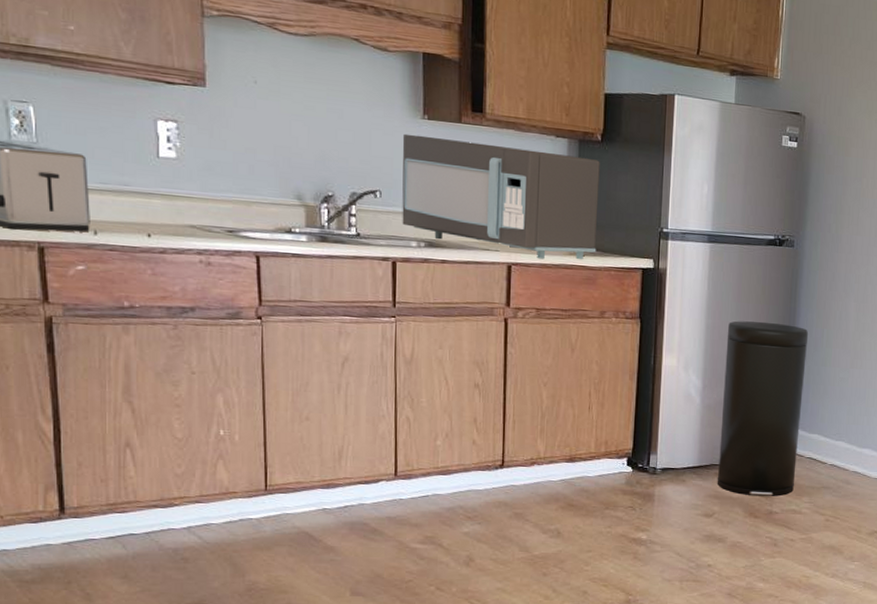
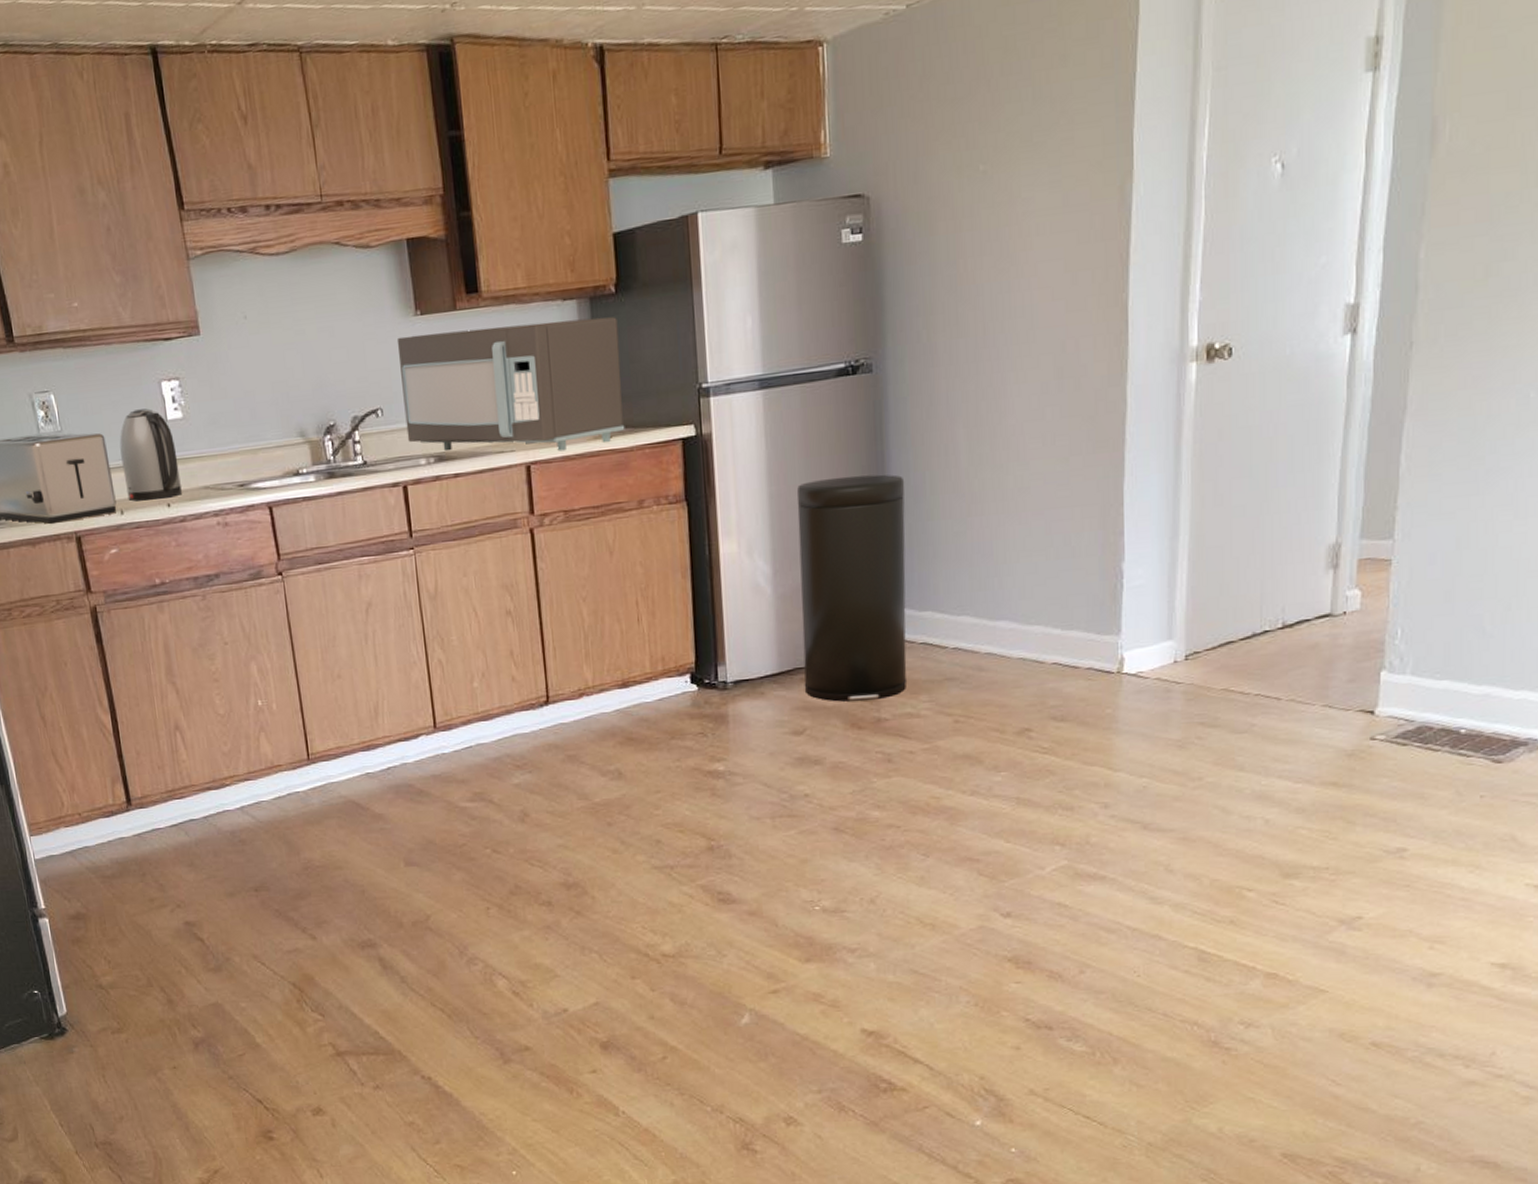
kettle: none [102,140,167,229] -> present [119,408,183,501]

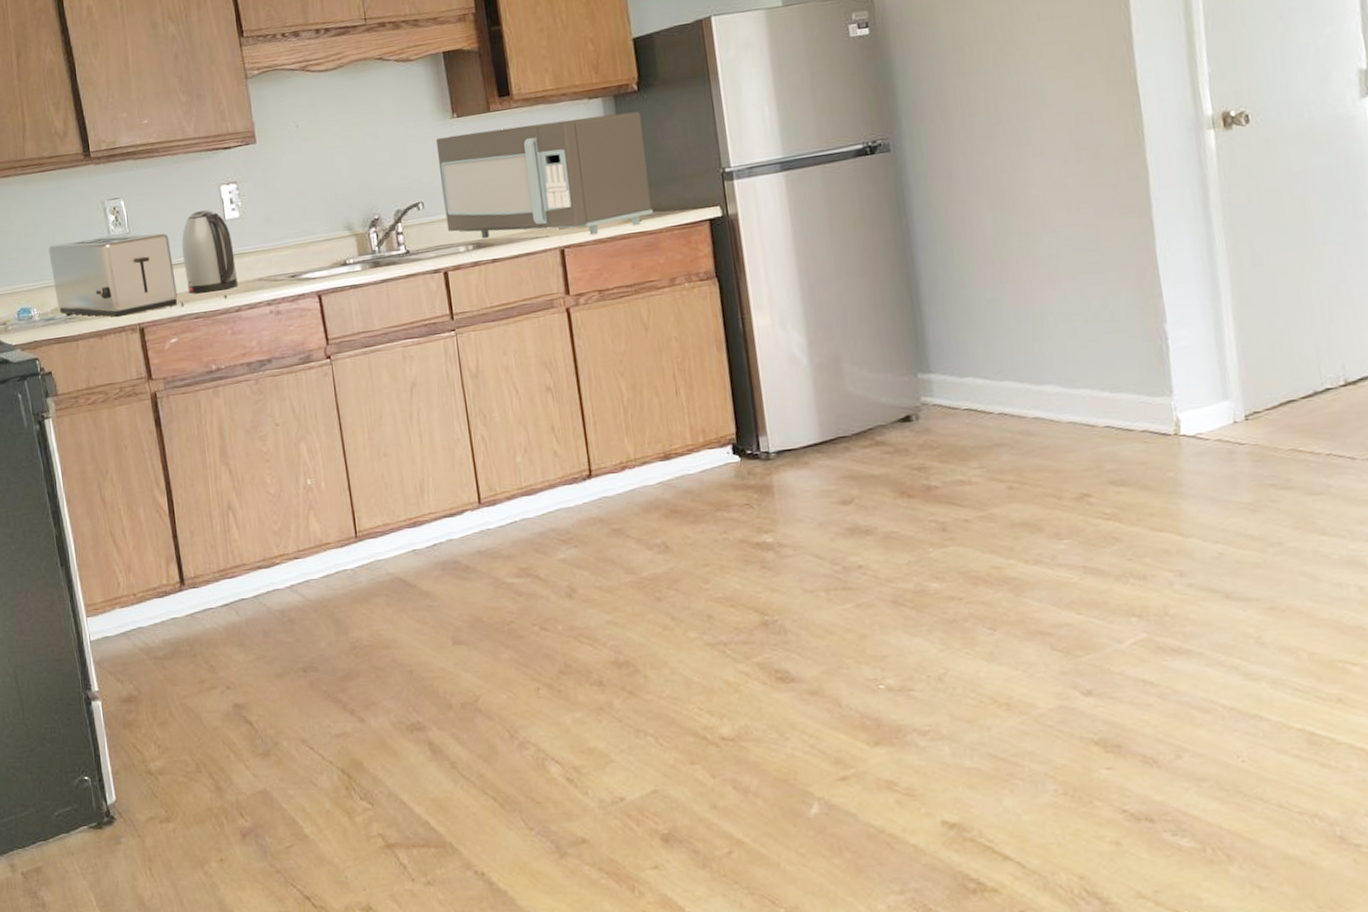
pedal bin: present [796,474,908,702] -> none [825,246,955,470]

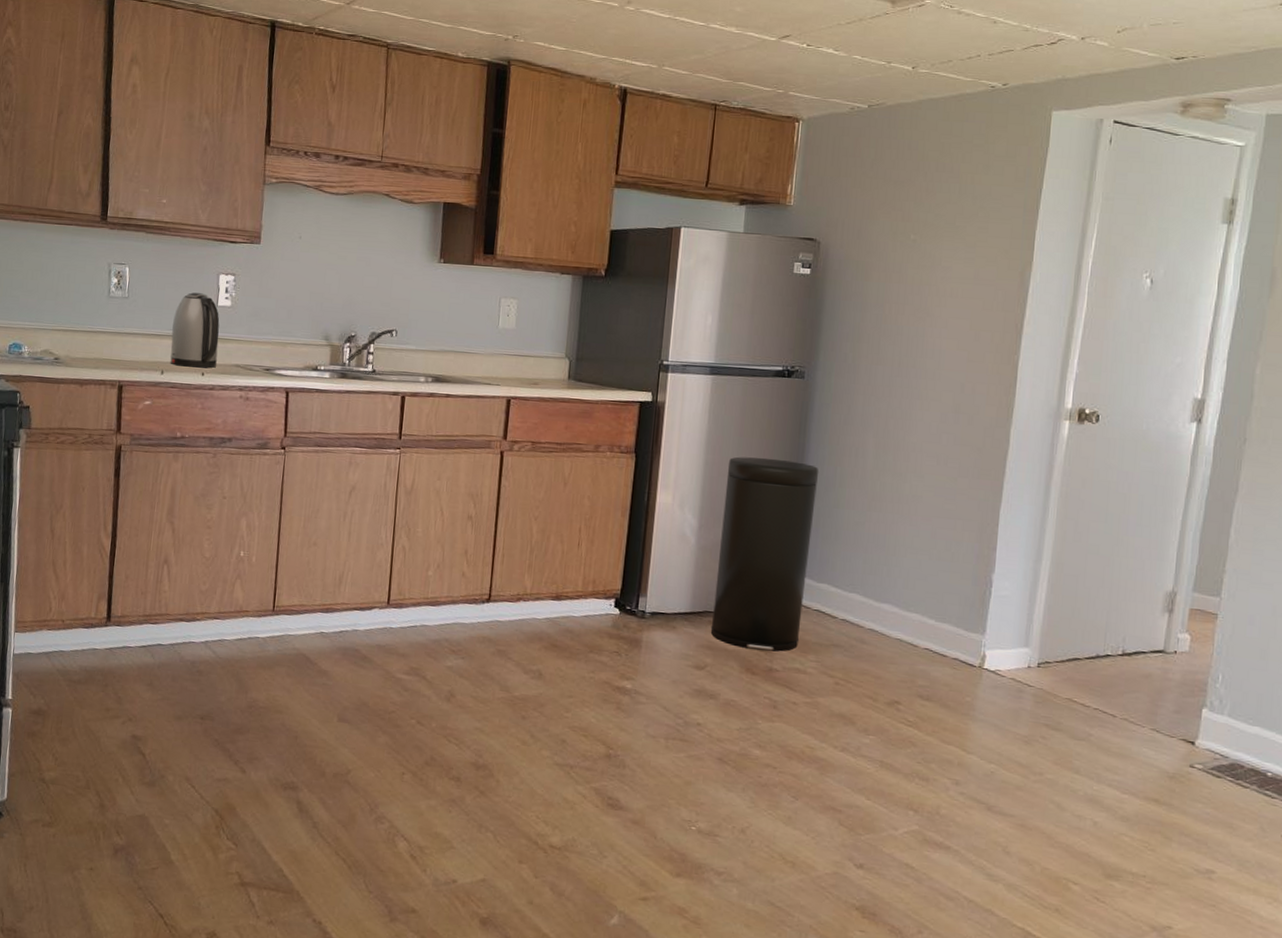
toaster: present [48,233,178,318] -> none [47,292,163,372]
microwave: present [435,111,654,239] -> none [413,277,603,394]
pedal bin: none [825,246,955,470] -> present [711,456,819,652]

